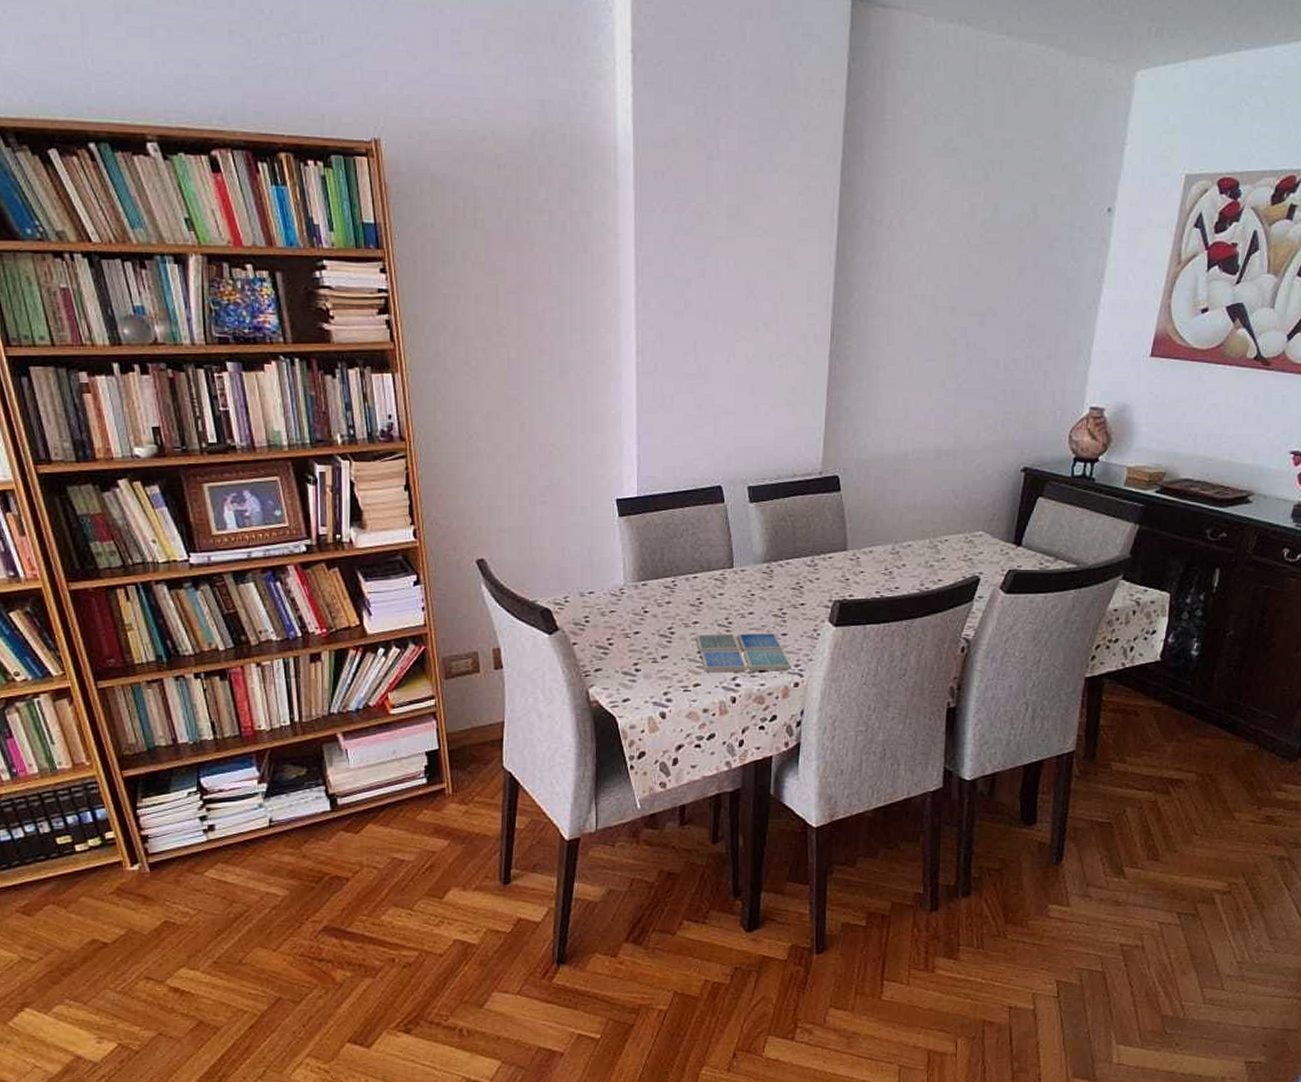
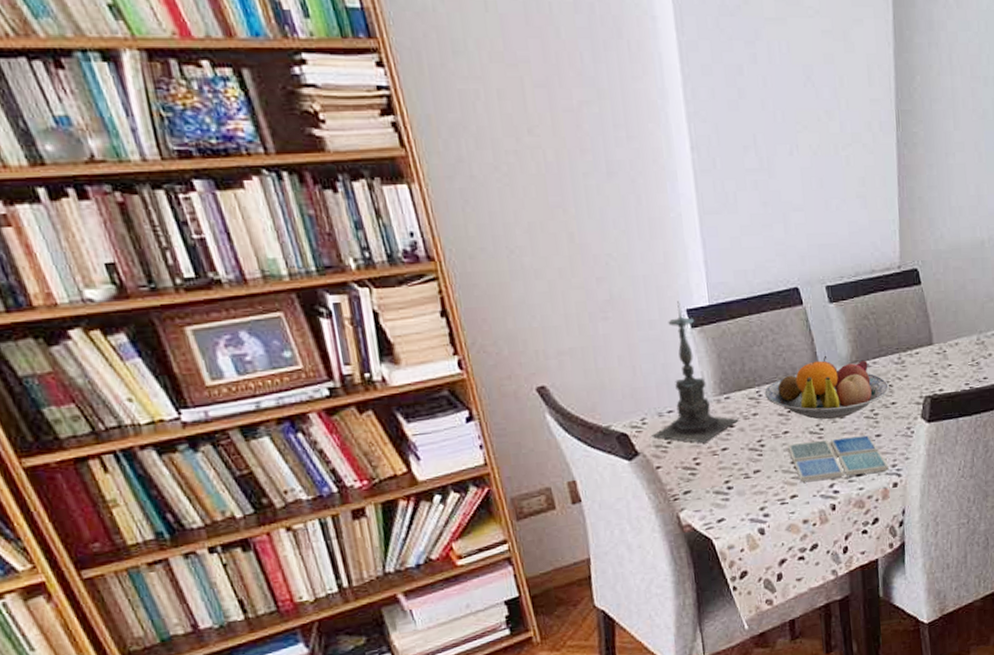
candle holder: none [572,491,653,624] -> present [651,301,739,443]
fruit bowl: none [679,552,800,613] -> present [764,355,890,420]

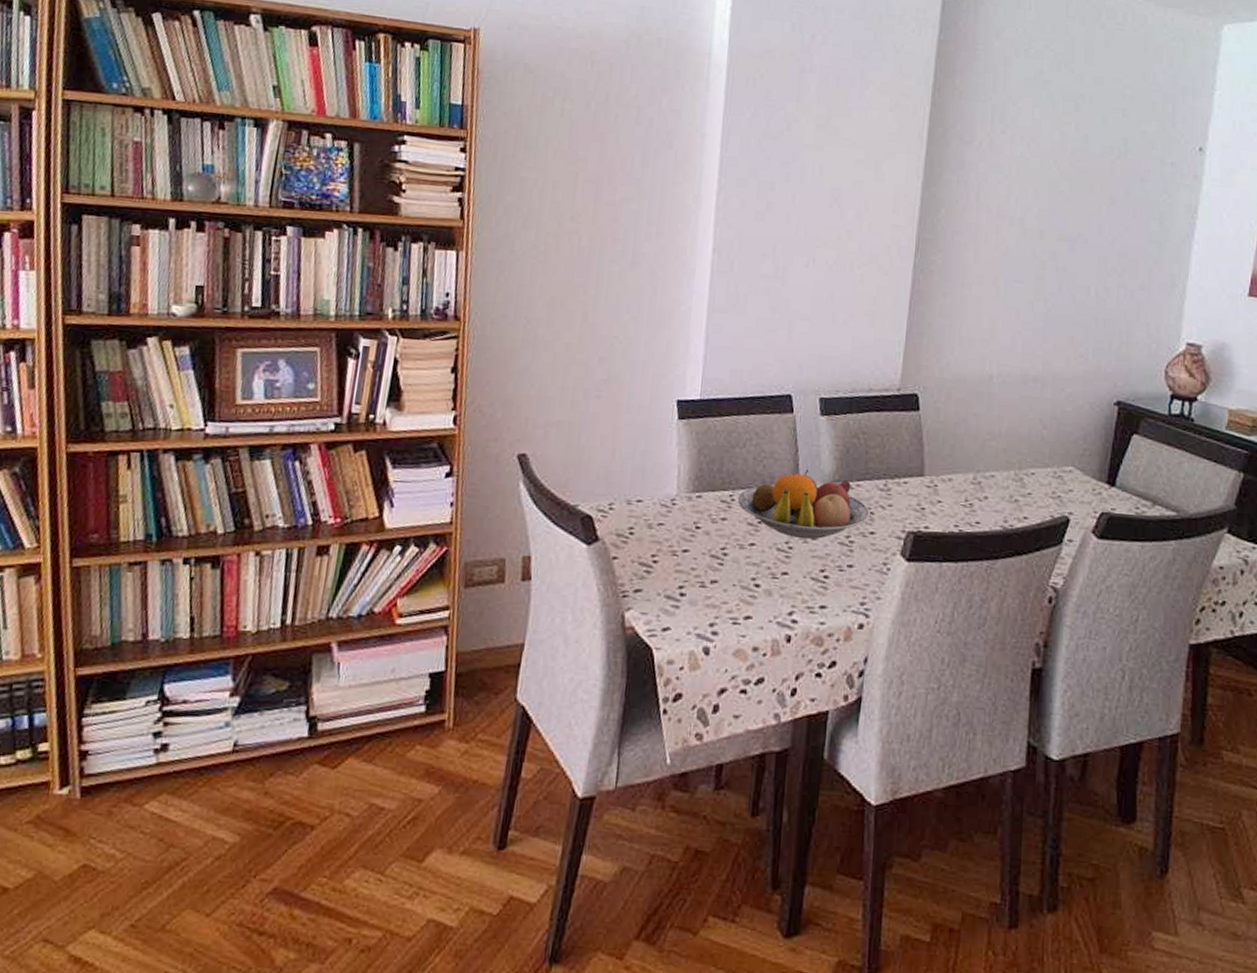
candle holder: present [651,301,739,443] -> none [615,391,706,540]
drink coaster: present [787,435,889,482] -> none [750,558,857,609]

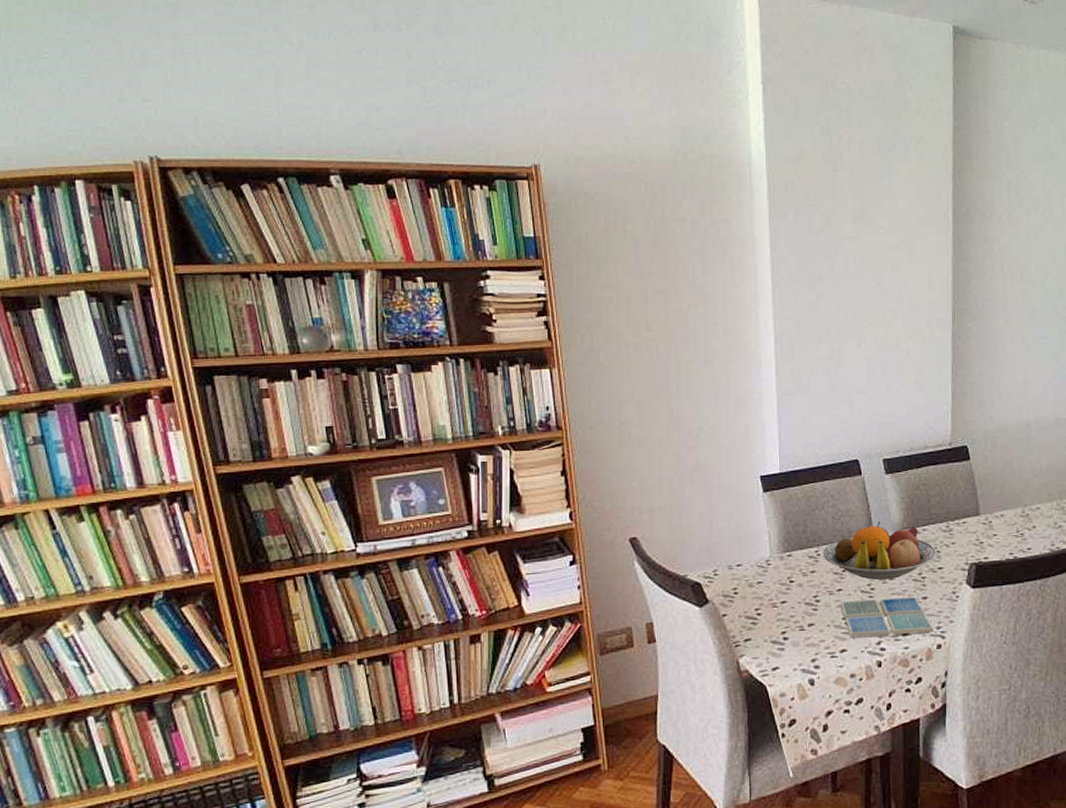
drink coaster: none [750,558,857,609] -> present [840,597,934,637]

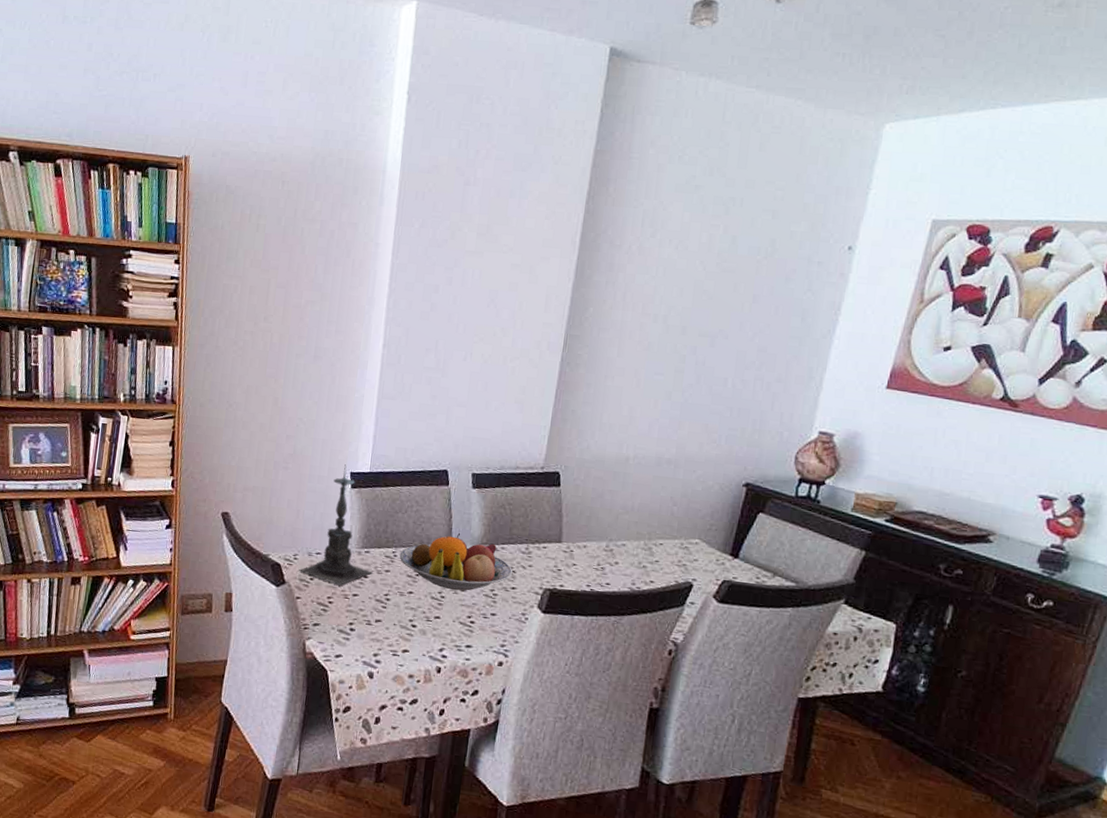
candle holder: none [721,468,798,595] -> present [299,464,373,585]
drink coaster: present [840,597,934,637] -> none [409,603,498,649]

